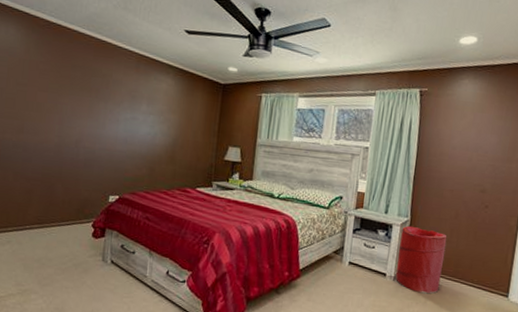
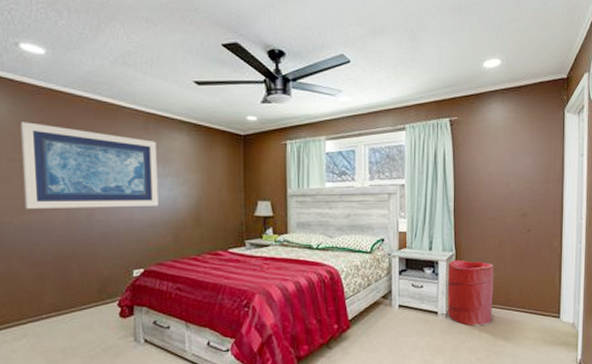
wall art: none [24,51,145,141] -> present [20,122,159,209]

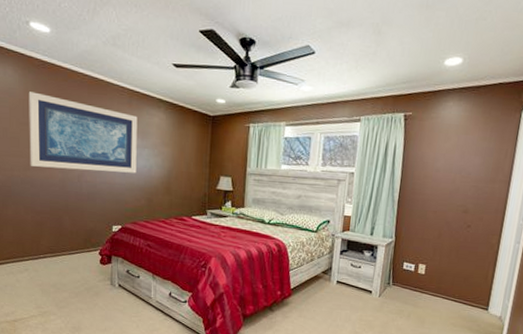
laundry hamper: present [447,259,494,327] -> none [381,246,430,309]

